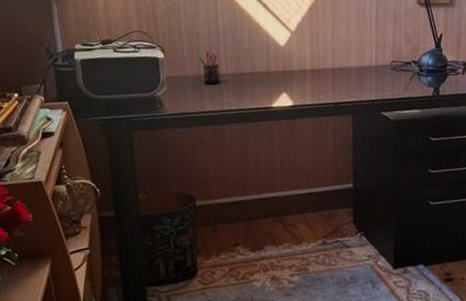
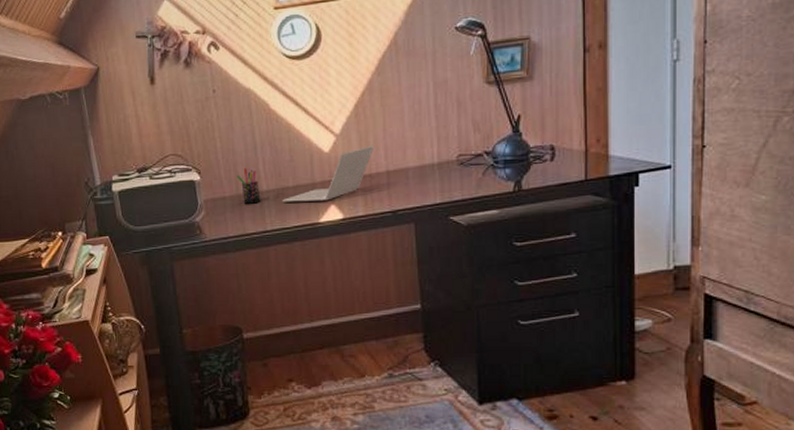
laptop: none [239,45,324,89] -> present [282,146,375,202]

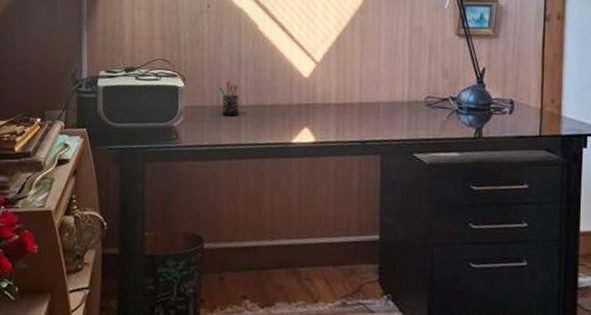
laptop: present [282,146,375,202] -> none [259,77,351,123]

